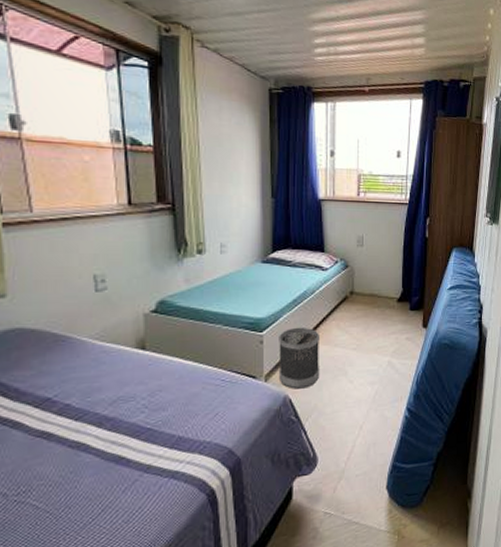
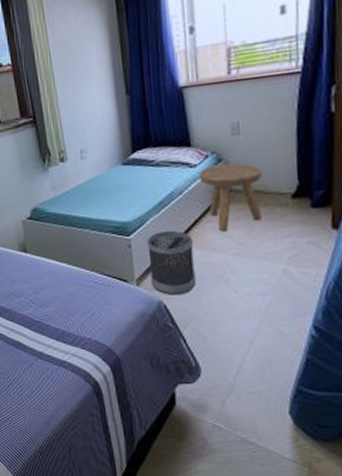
stool: none [329,269,378,328] -> present [199,163,263,231]

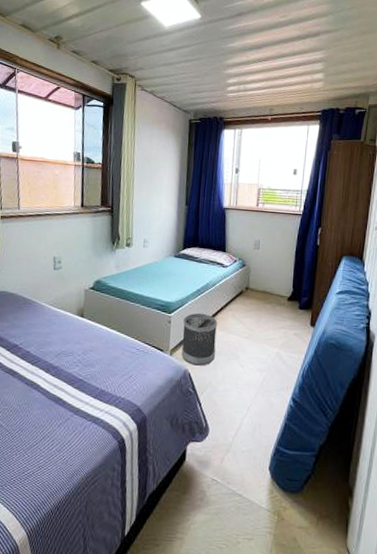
stool: present [199,163,263,231] -> none [228,268,271,318]

